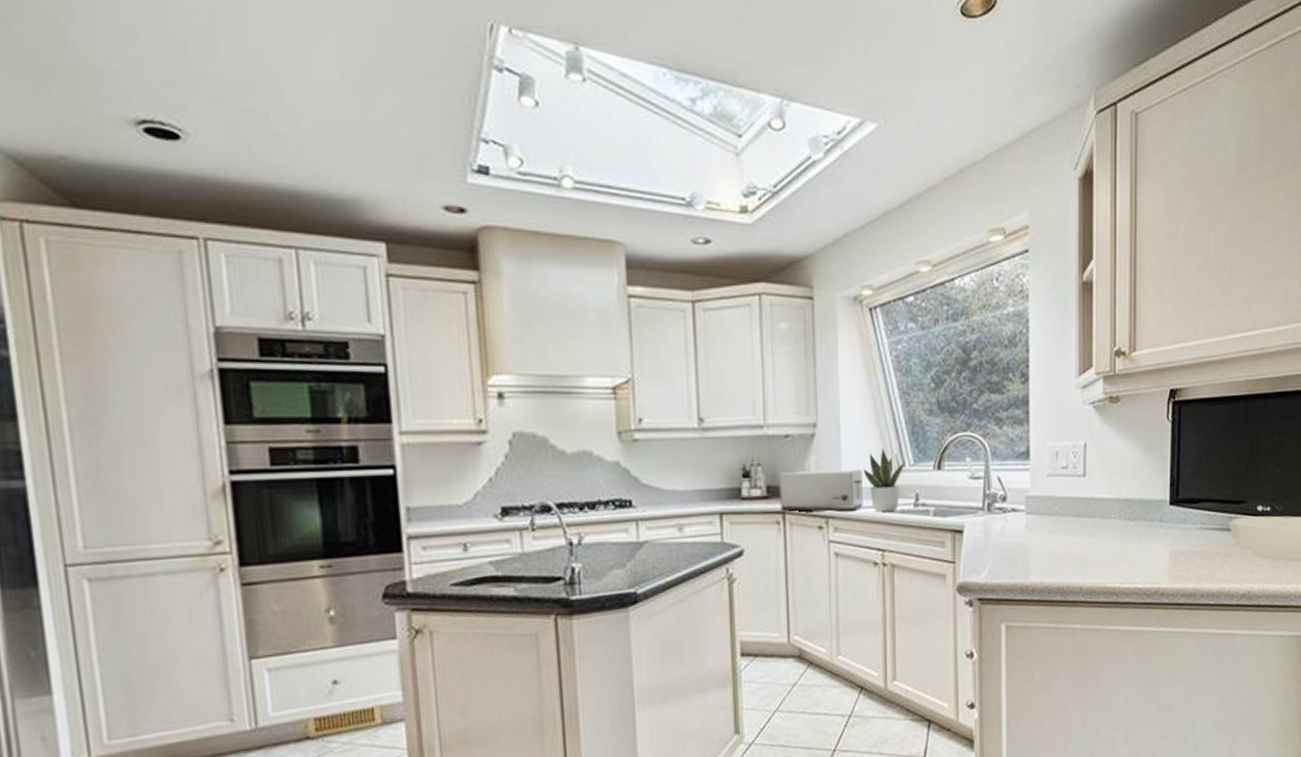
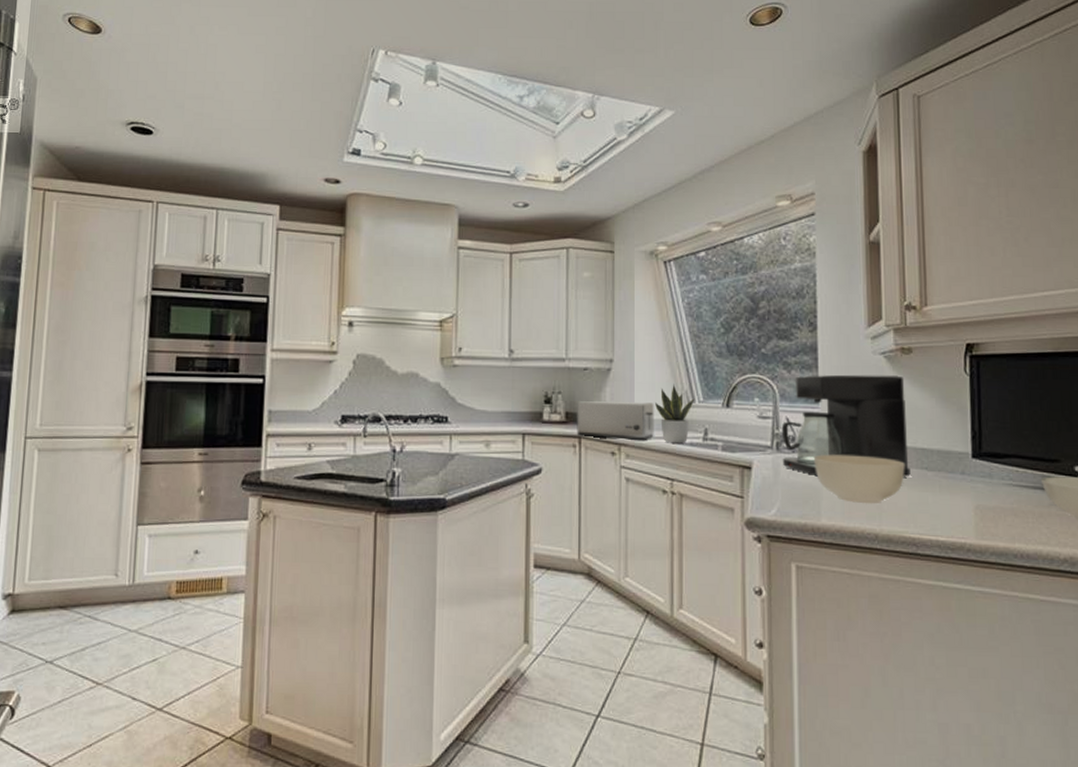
coffee maker: none [992,426,1114,534] -> present [781,374,911,477]
bowl: none [1023,510,1109,559] -> present [813,454,905,504]

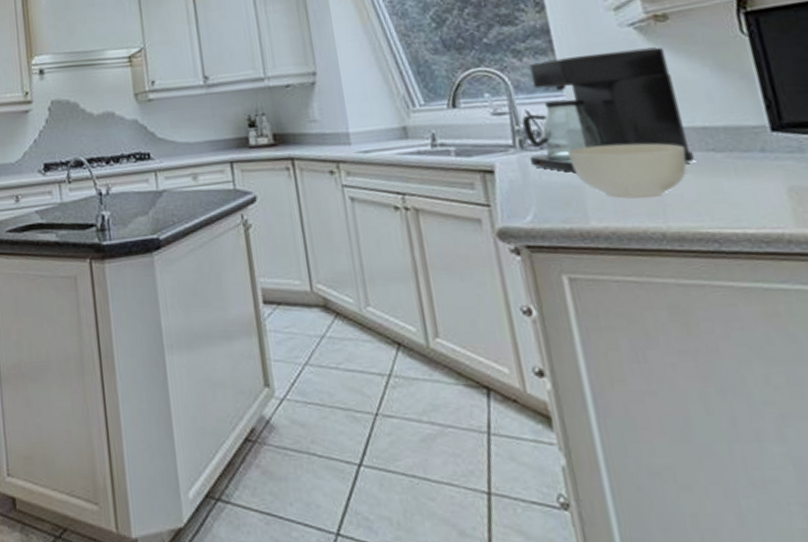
toaster: present [577,400,654,440] -> none [283,113,375,159]
potted plant: present [655,384,695,444] -> none [370,89,415,155]

